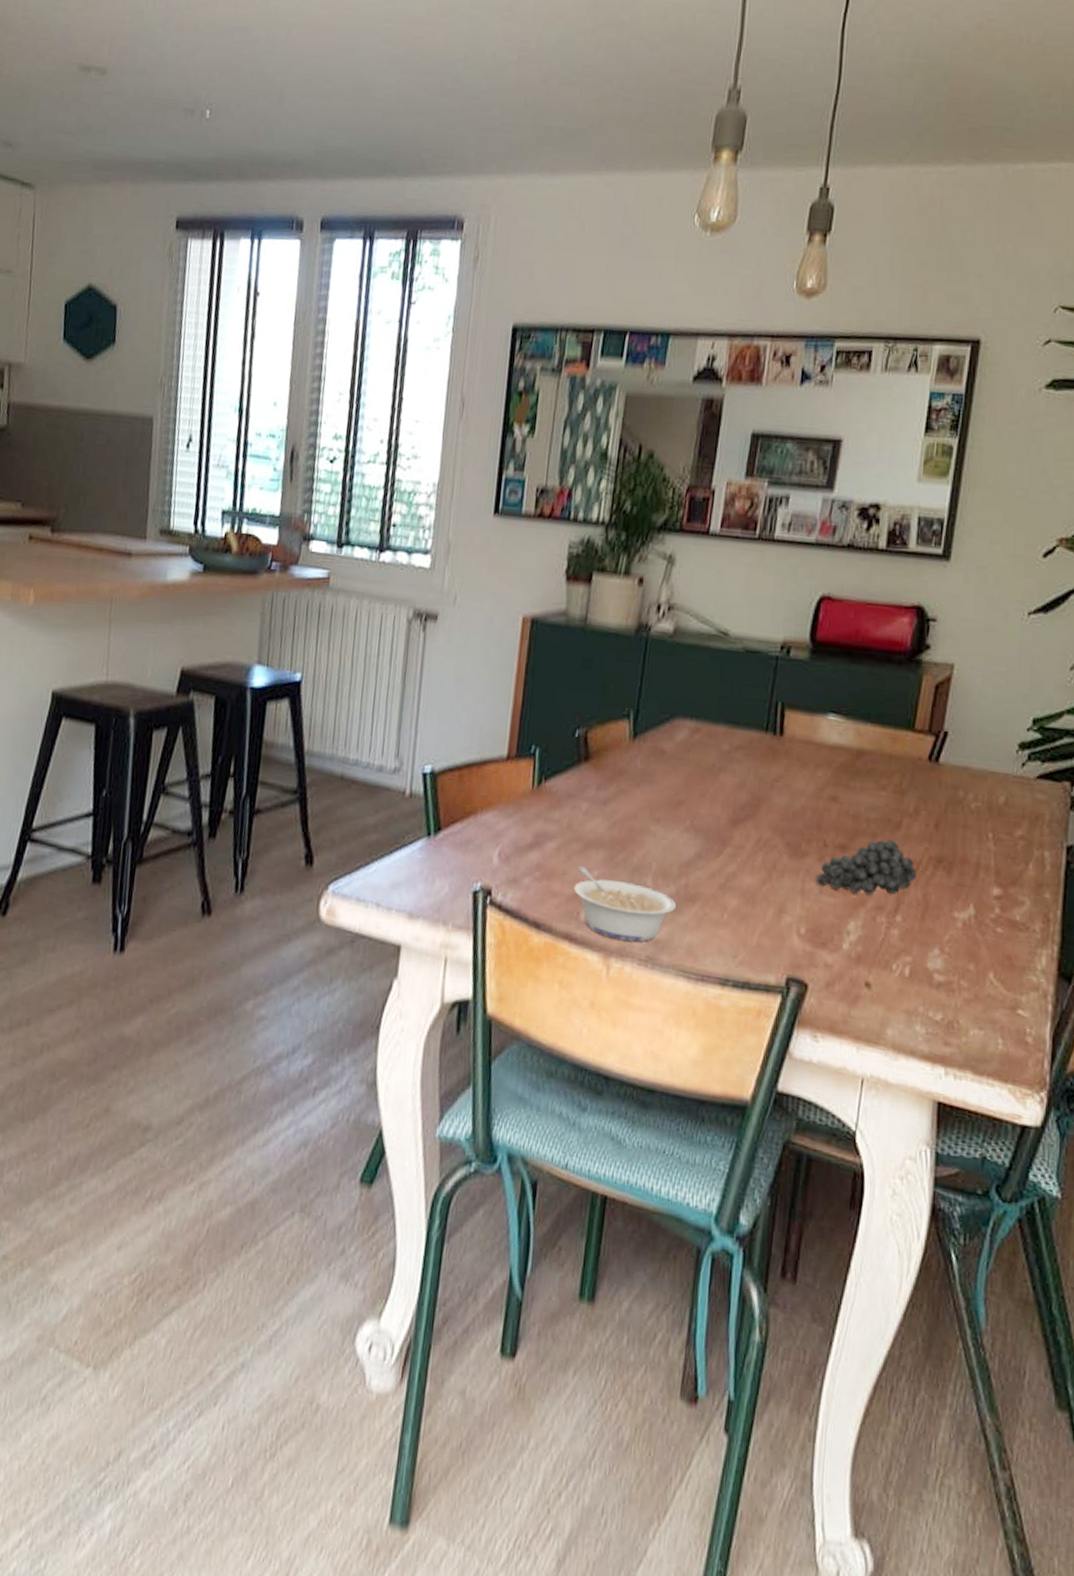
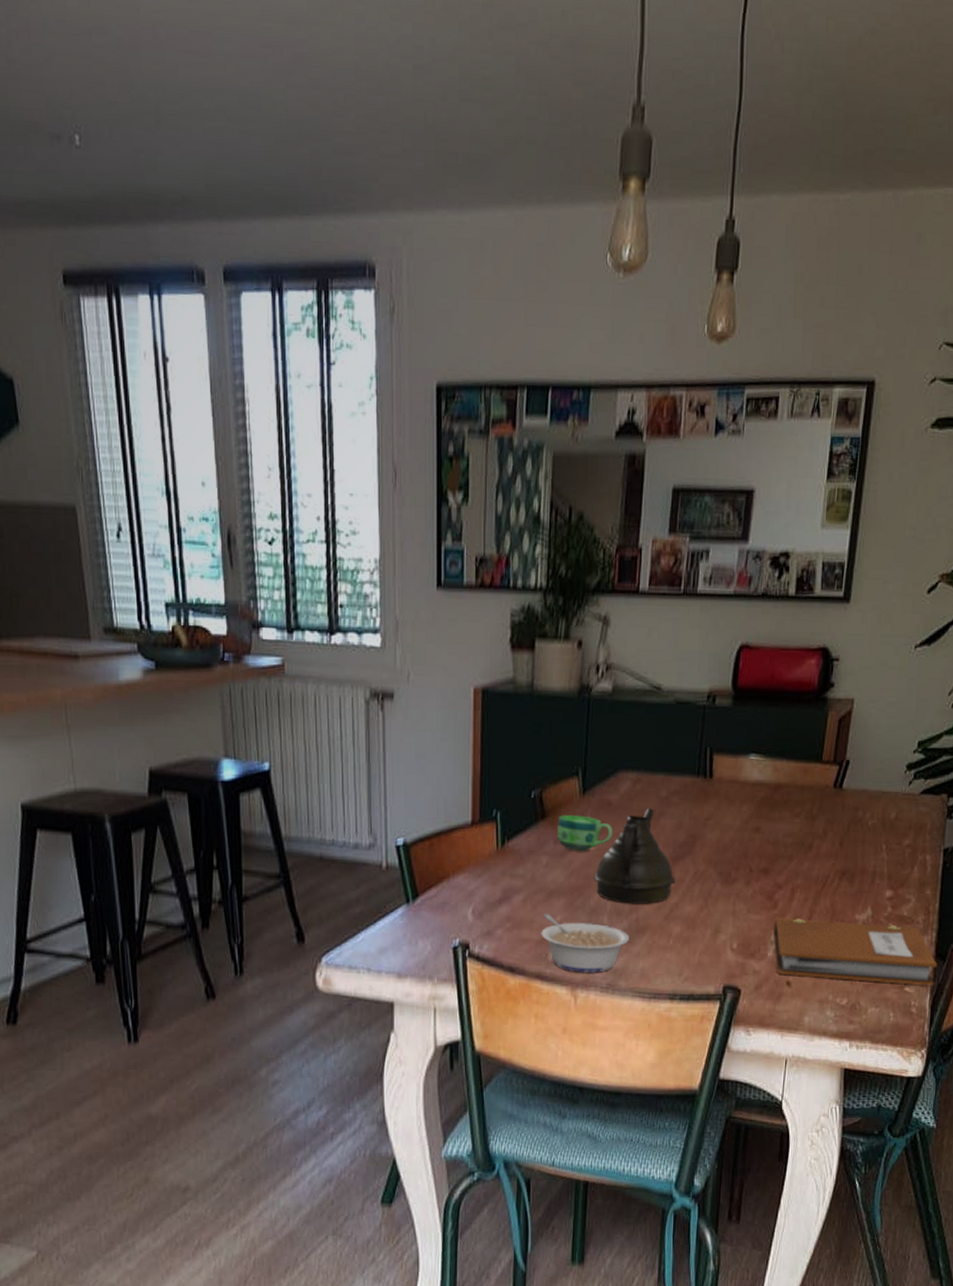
cup: none [601,759,665,801] -> present [557,815,614,851]
teapot: none [639,760,735,869] -> present [594,807,676,904]
fruit: present [816,839,918,896] -> none [744,860,827,909]
notebook: none [850,904,1060,1012] -> present [773,918,937,986]

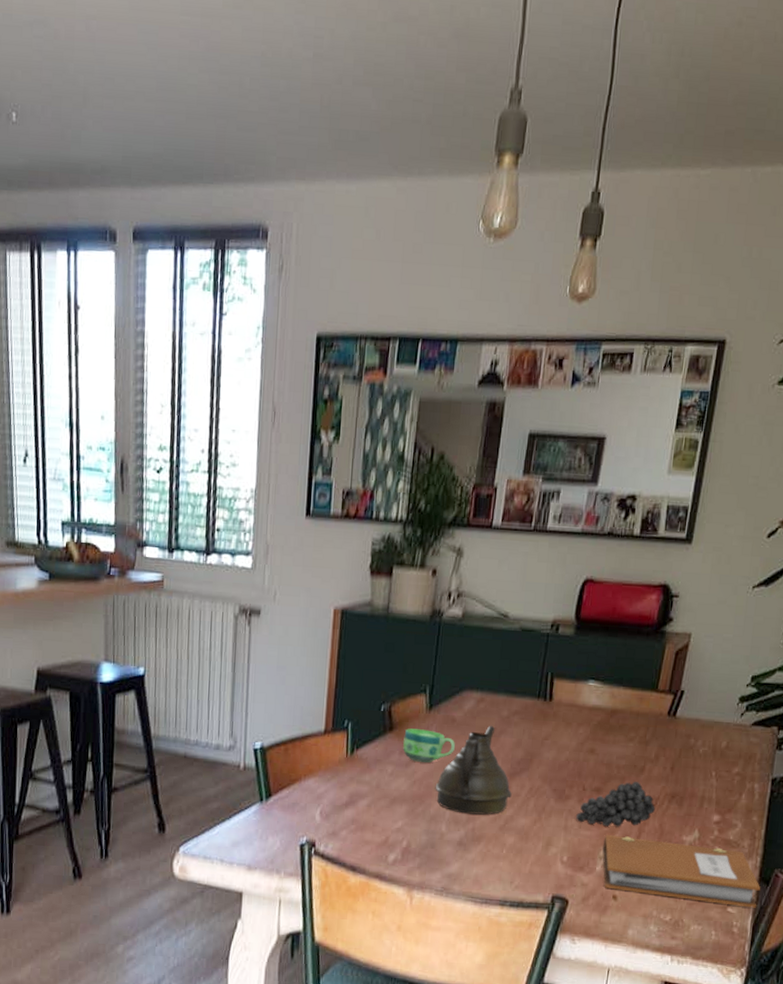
legume: present [541,913,629,973] -> none [382,818,465,876]
fruit: none [744,860,827,909] -> present [576,782,656,827]

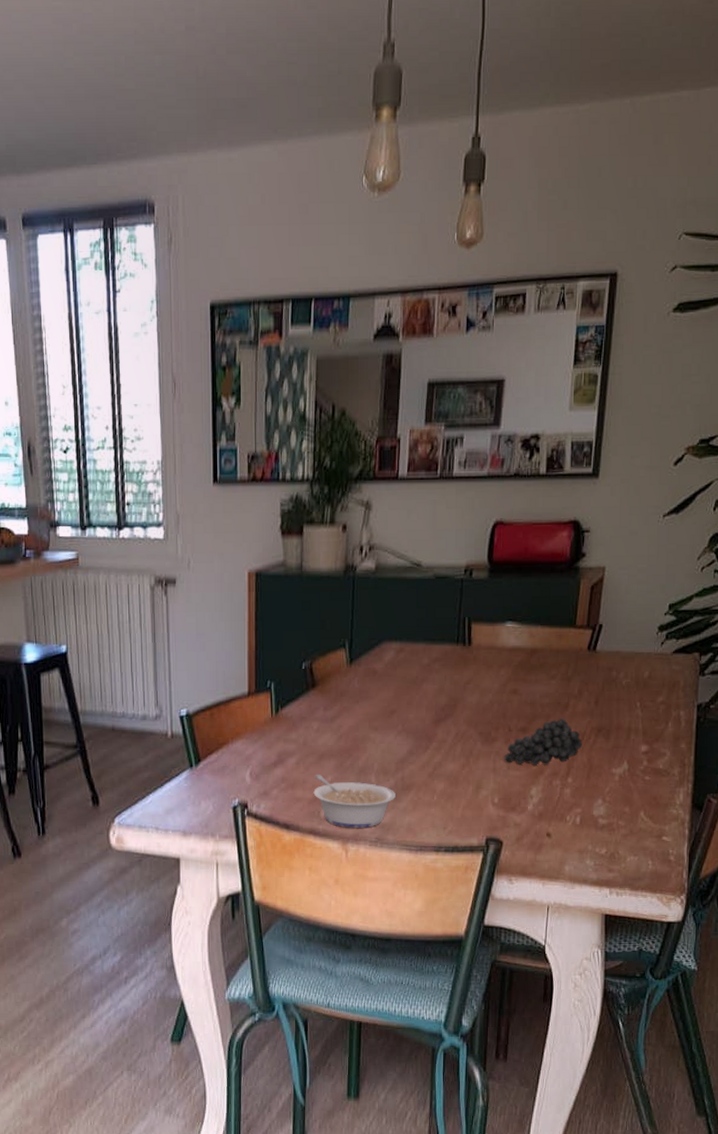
legume: none [382,818,465,876] -> present [313,773,396,828]
cup: present [403,728,456,763] -> none [327,683,379,716]
teapot: present [435,725,512,815] -> none [361,674,438,764]
notebook: present [602,835,760,908] -> none [533,773,694,835]

